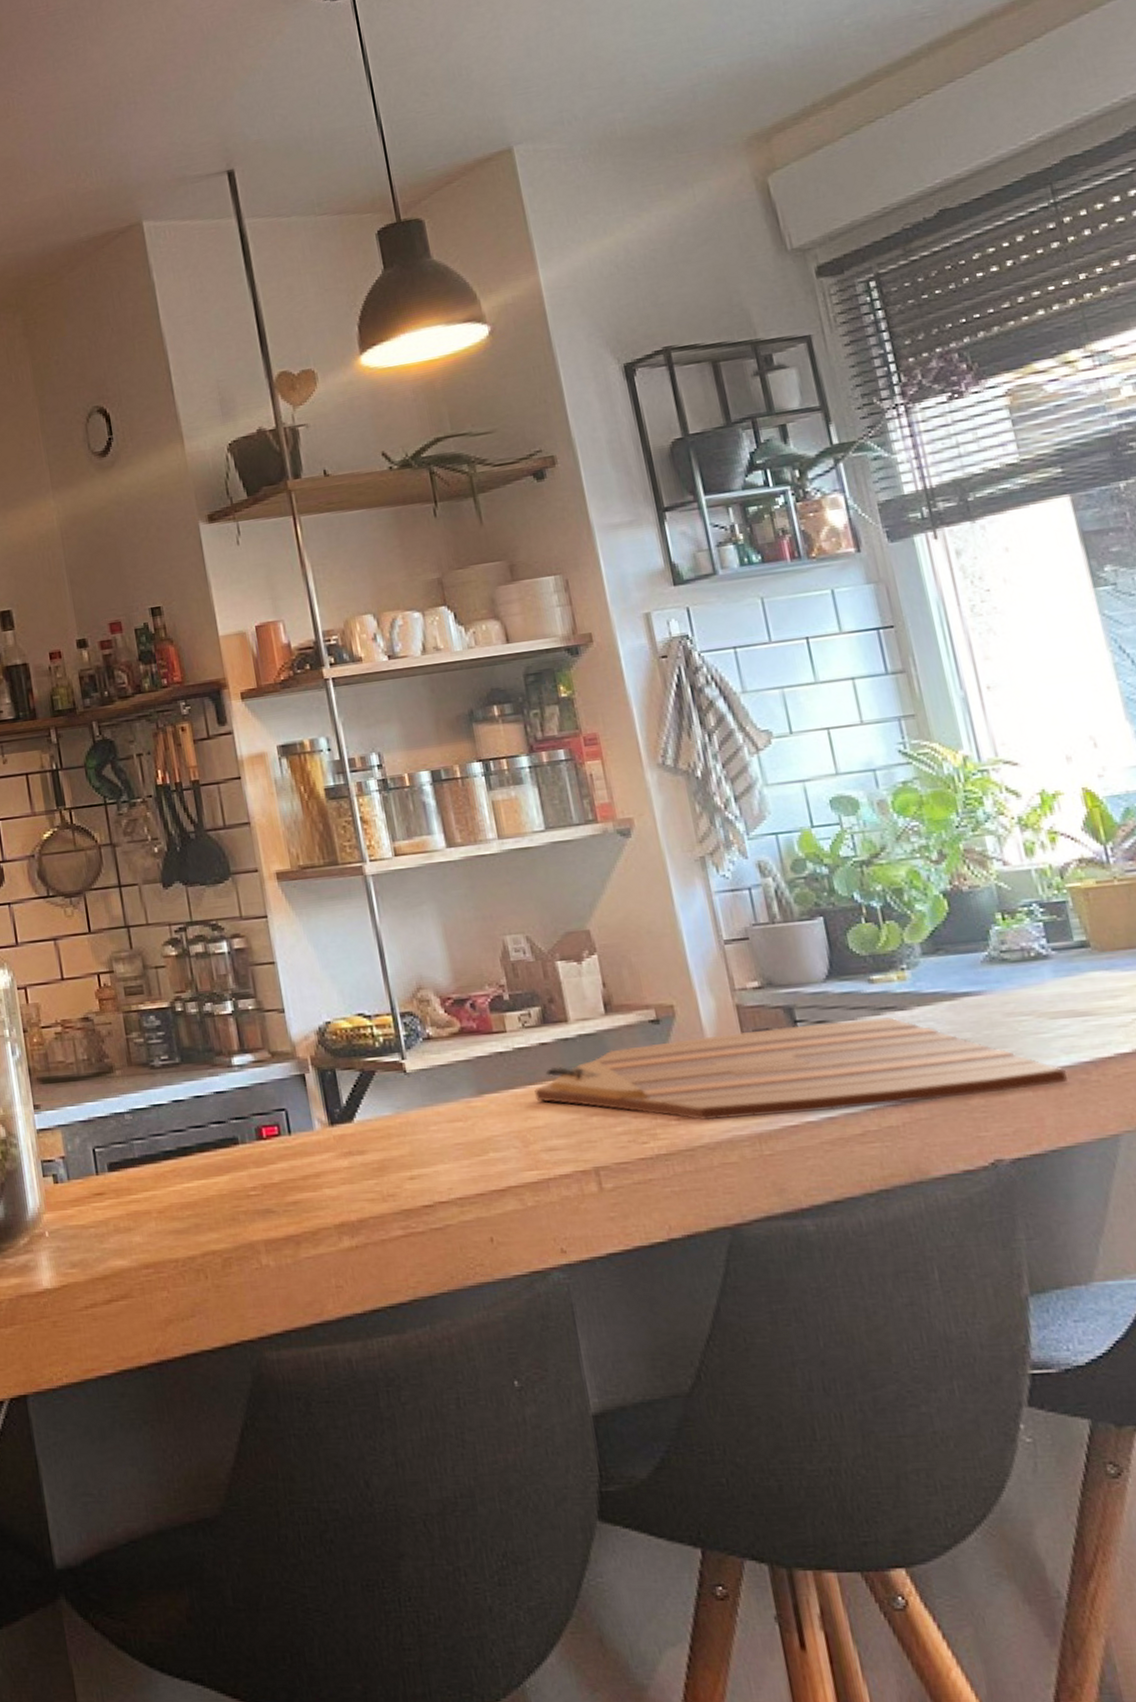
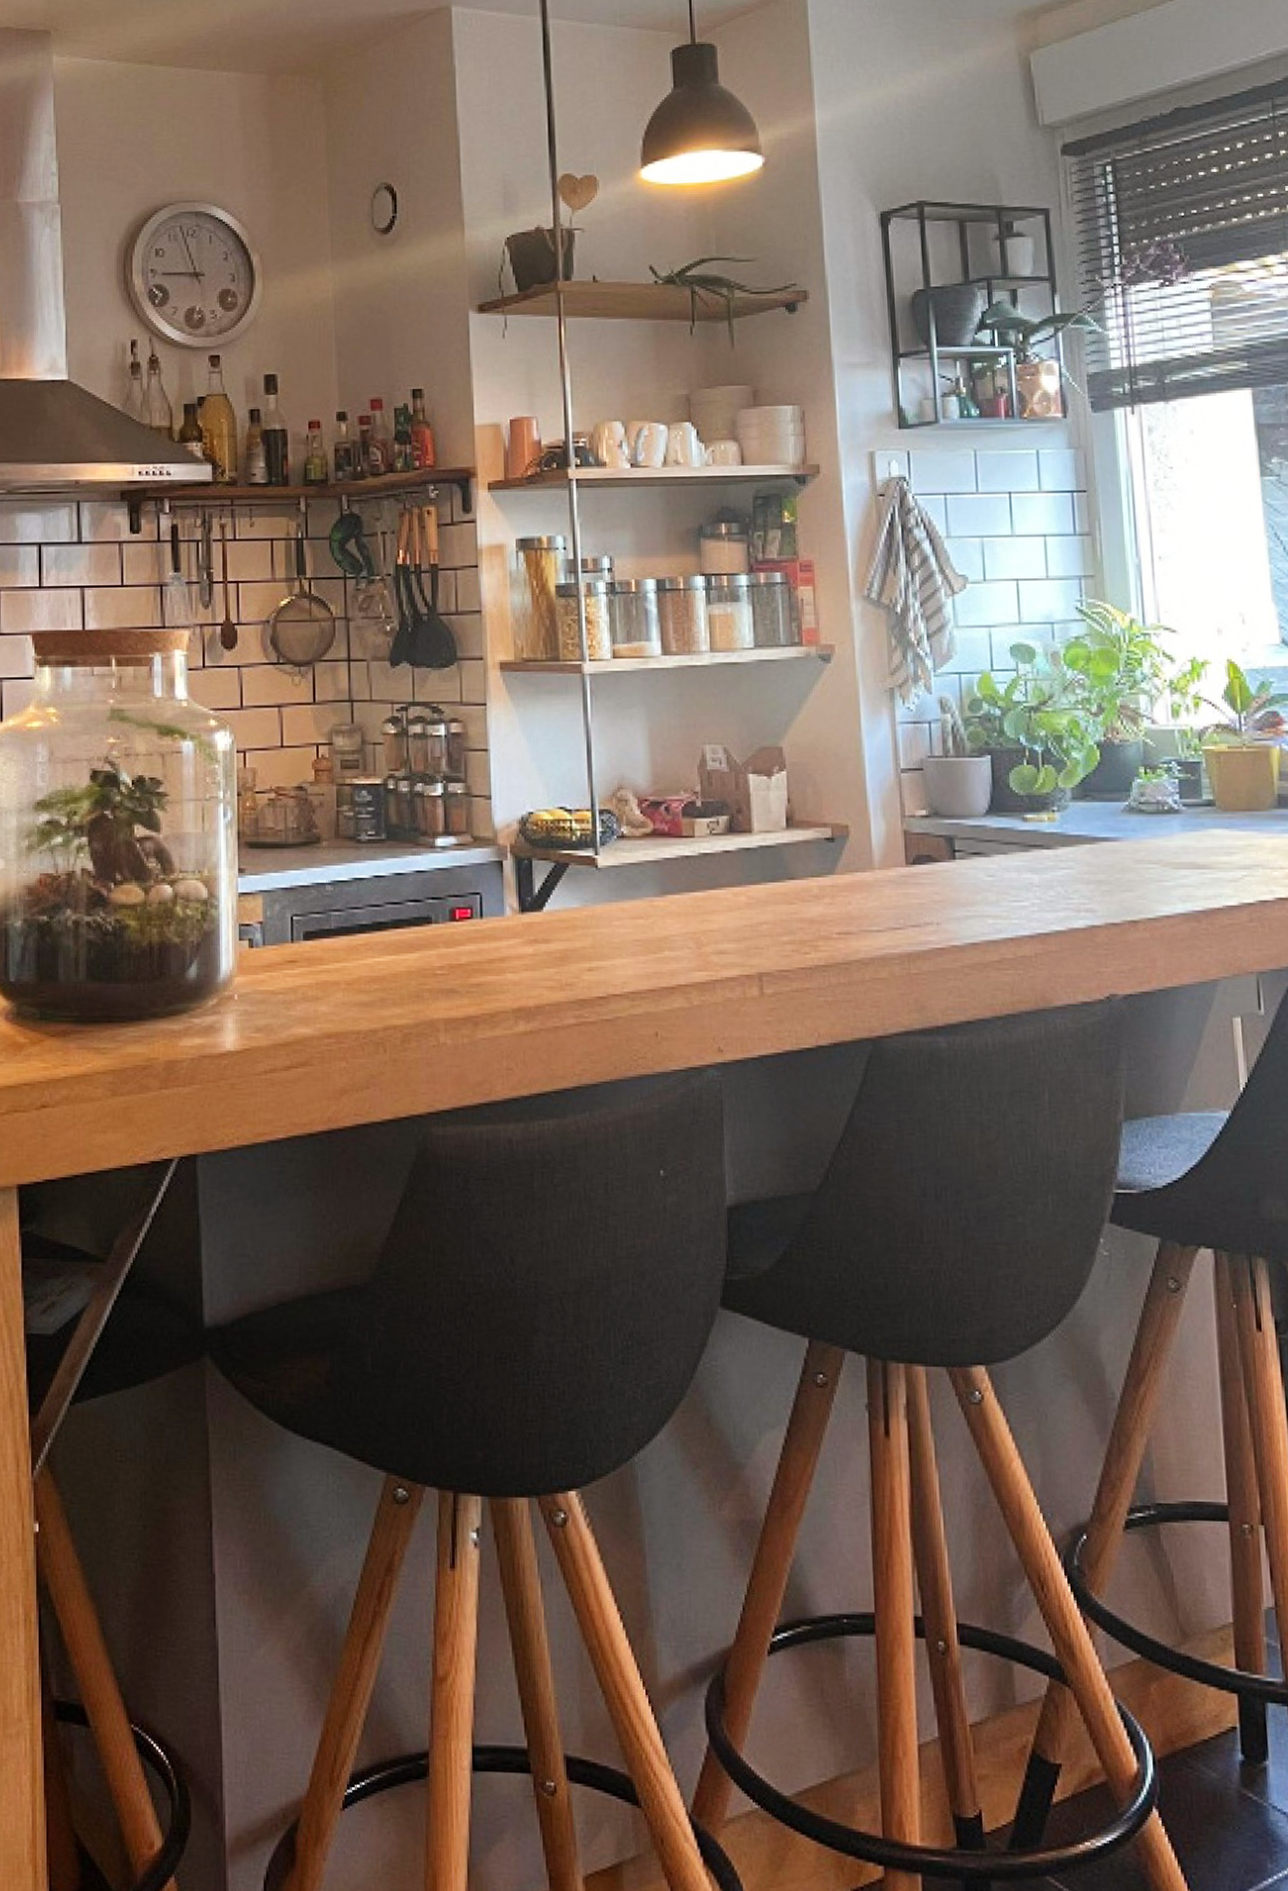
cutting board: present [534,1017,1067,1121] -> none [713,855,1181,937]

